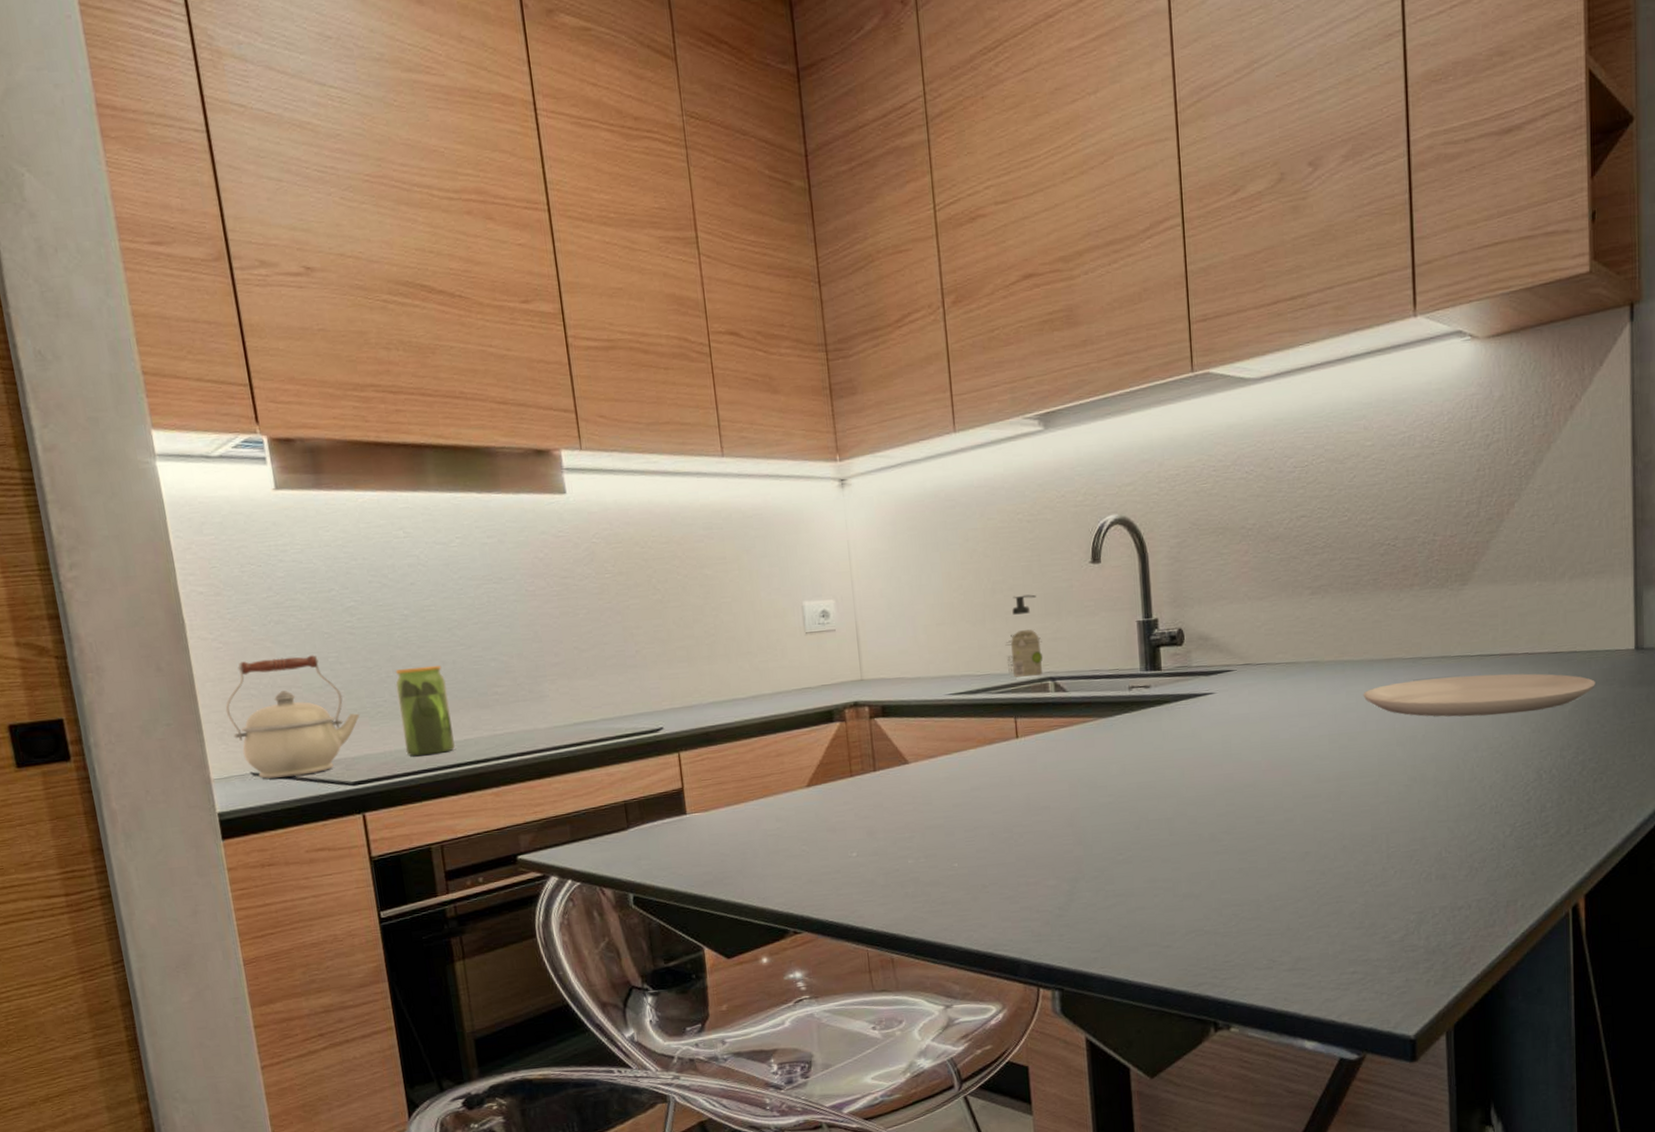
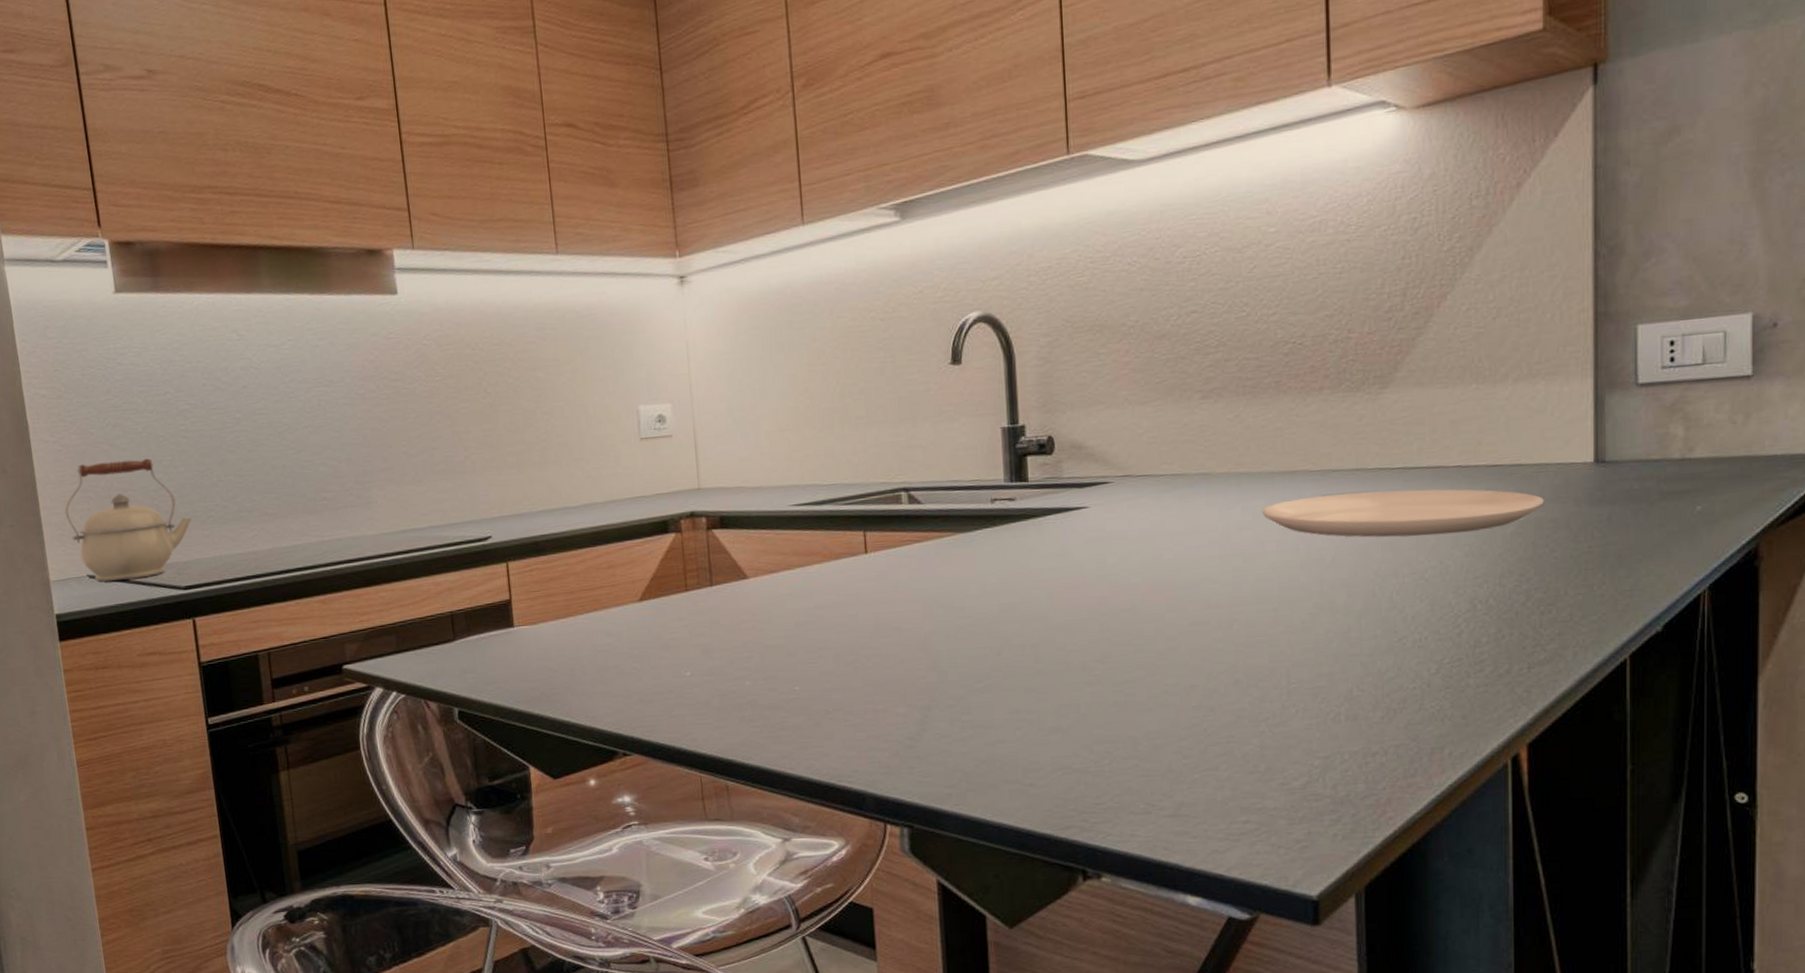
jar: present [395,665,455,756] -> none [226,469,283,561]
soap dispenser: present [1005,594,1044,677] -> none [854,398,896,488]

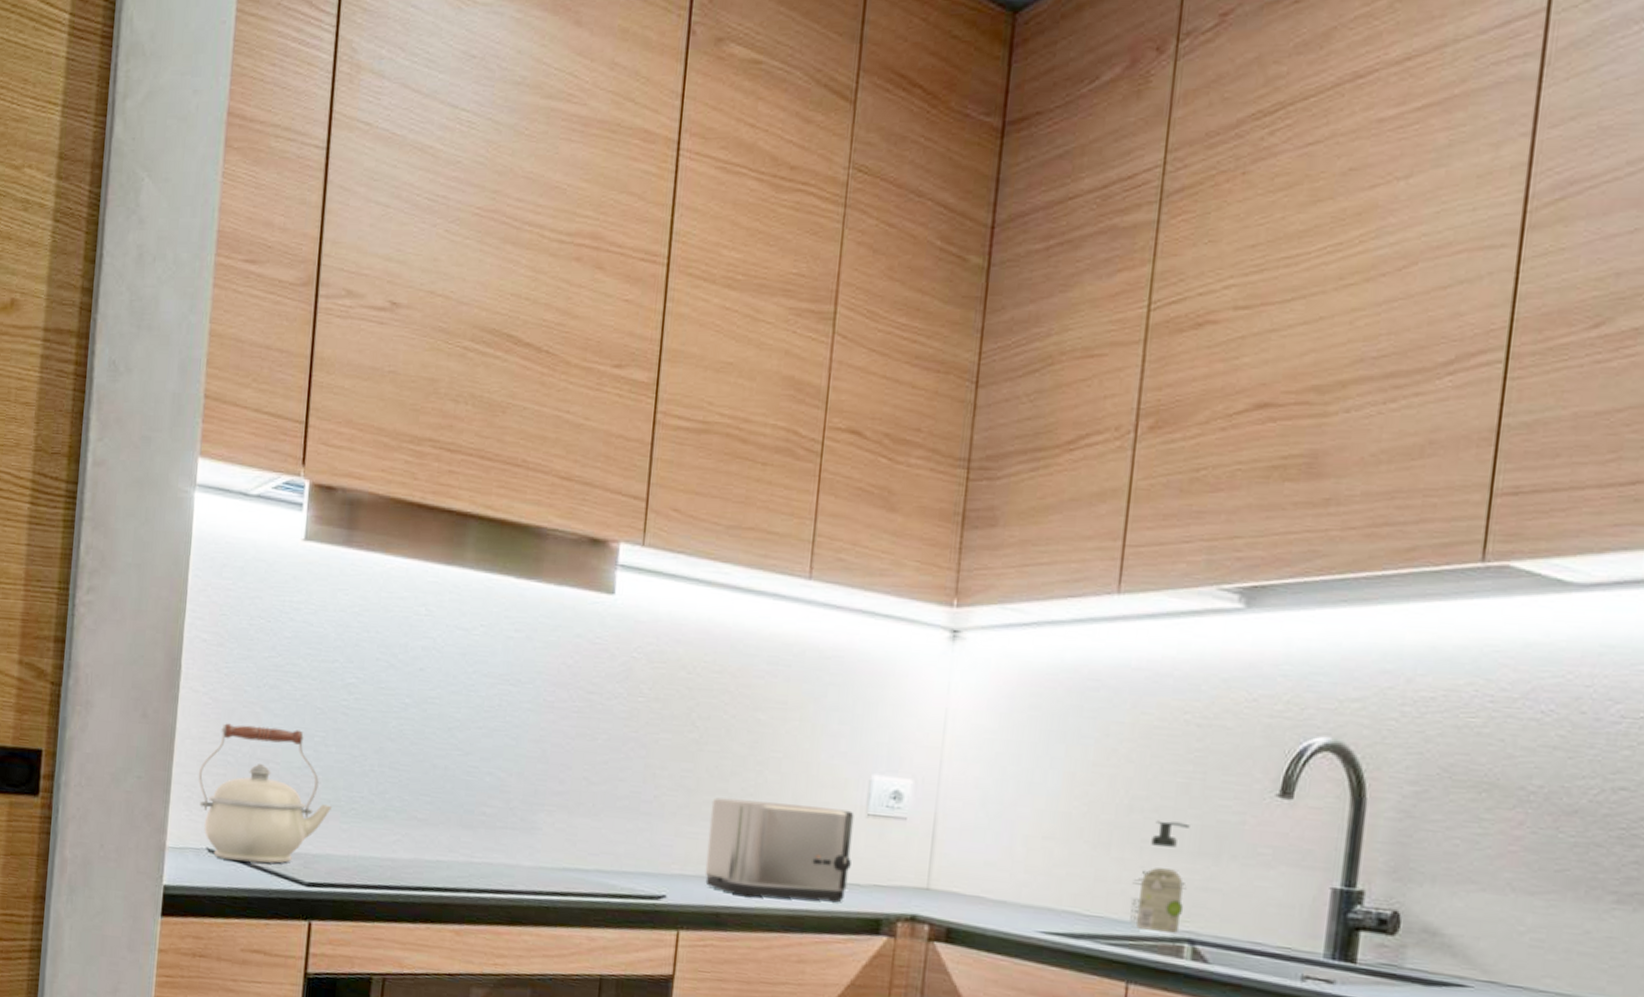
toaster: none [513,438,636,523] -> present [704,797,854,902]
soap dispenser: none [854,398,896,488] -> present [1130,820,1190,935]

